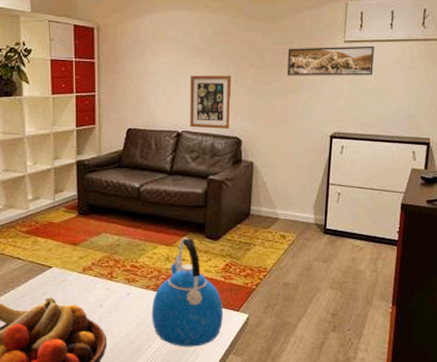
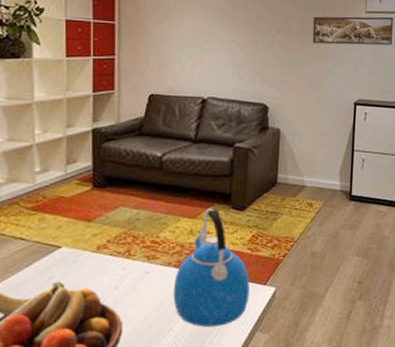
wall art: present [190,75,232,129] -> none [216,41,258,95]

